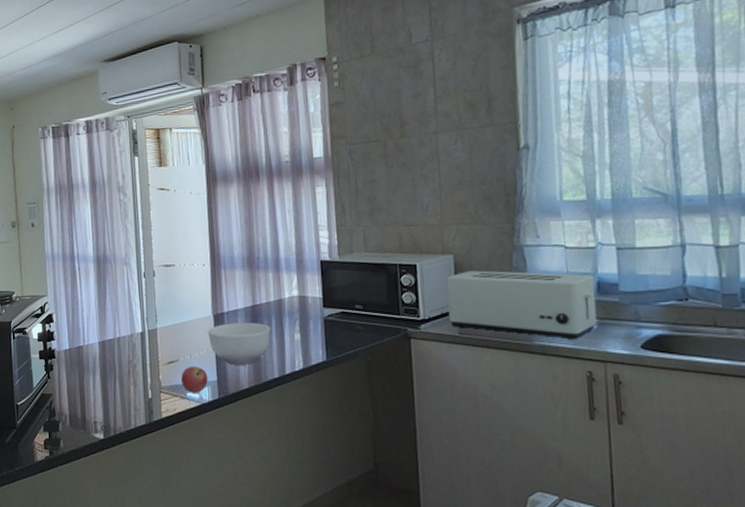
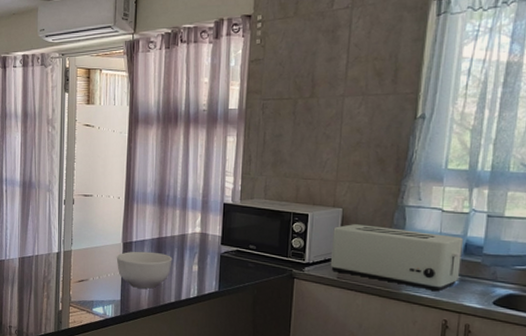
fruit: present [181,366,208,393] -> none [89,285,113,309]

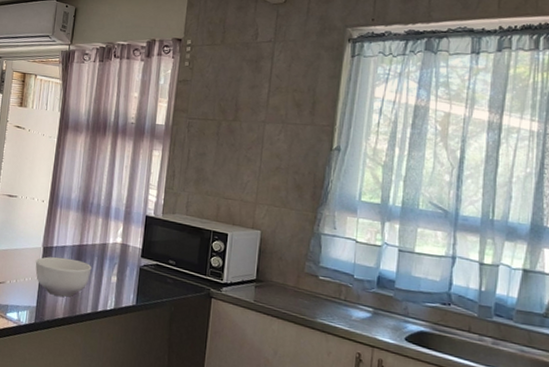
toaster: present [330,224,463,291] -> none [247,247,376,322]

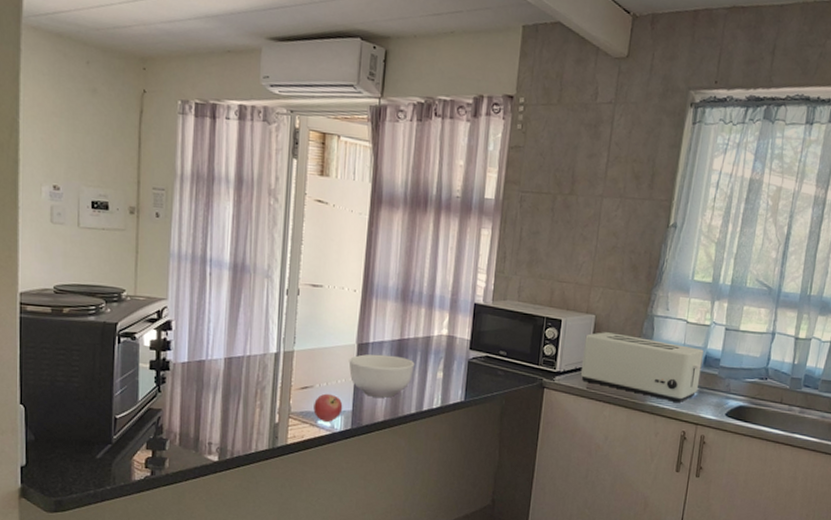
fruit: none [4,289,29,315] -> present [313,393,343,422]
toaster: none [247,247,376,322] -> present [580,332,704,402]

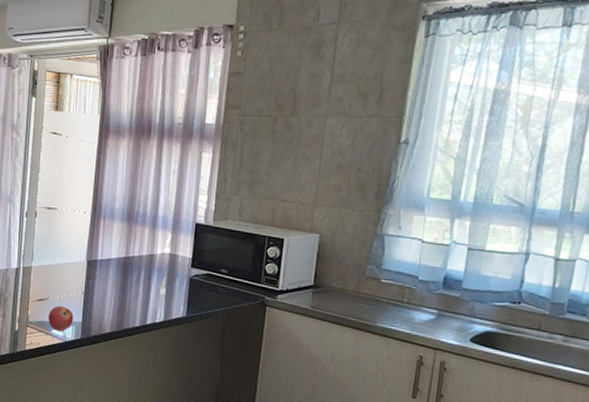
bowl: present [349,354,415,398] -> none [79,270,139,311]
toaster: present [580,332,704,402] -> none [304,251,442,325]

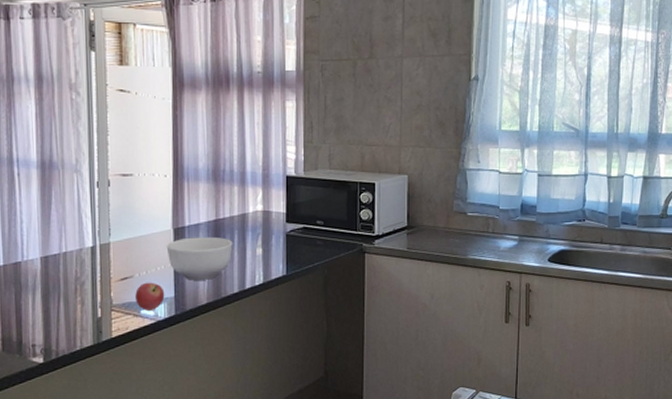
bowl: none [79,270,139,311] -> present [166,236,233,280]

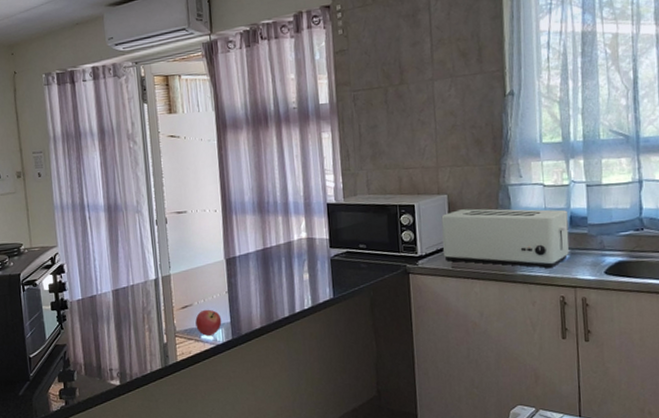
bowl: present [166,236,233,280] -> none [220,265,281,307]
toaster: none [399,191,519,253] -> present [441,208,569,268]

